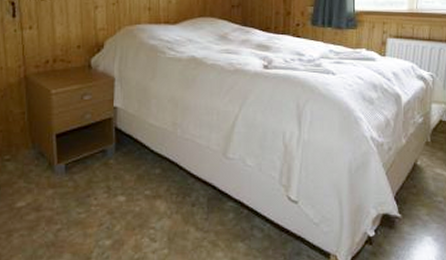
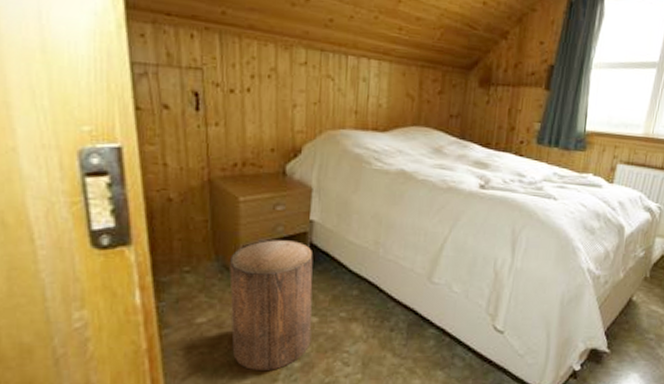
stool: none [44,127,120,251] -> present [229,240,313,372]

